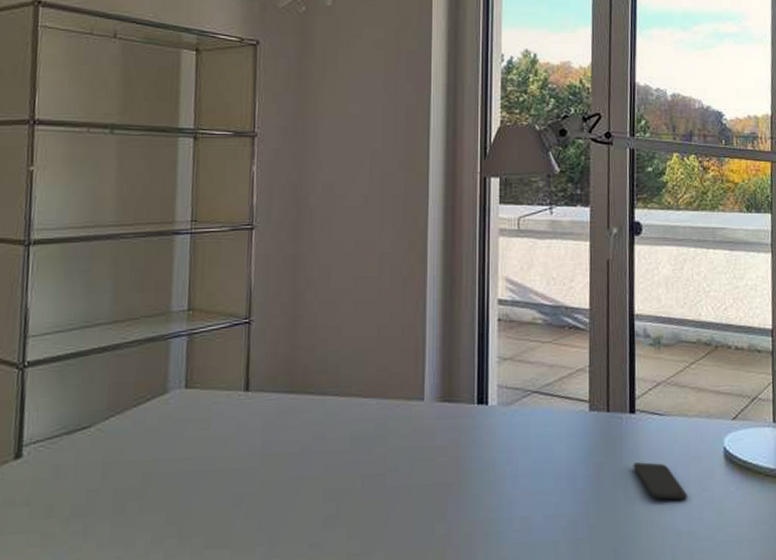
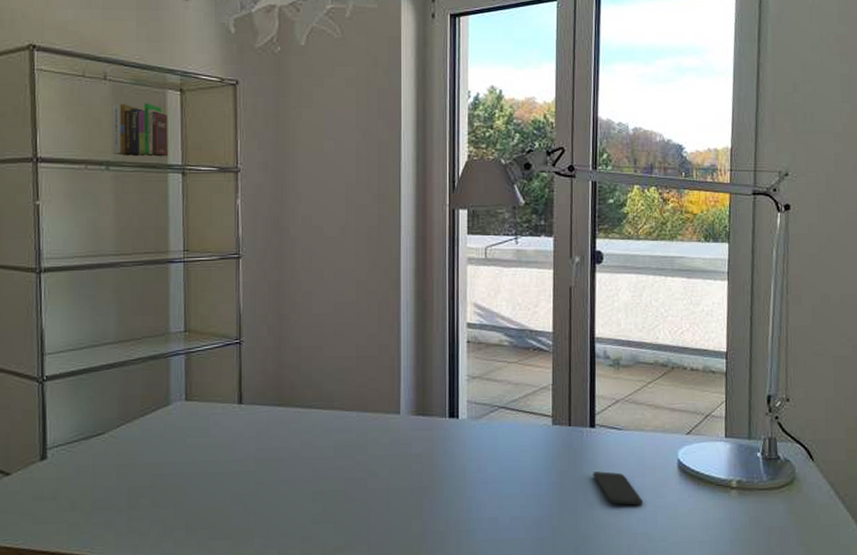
books: none [118,63,182,120] -> present [111,103,168,157]

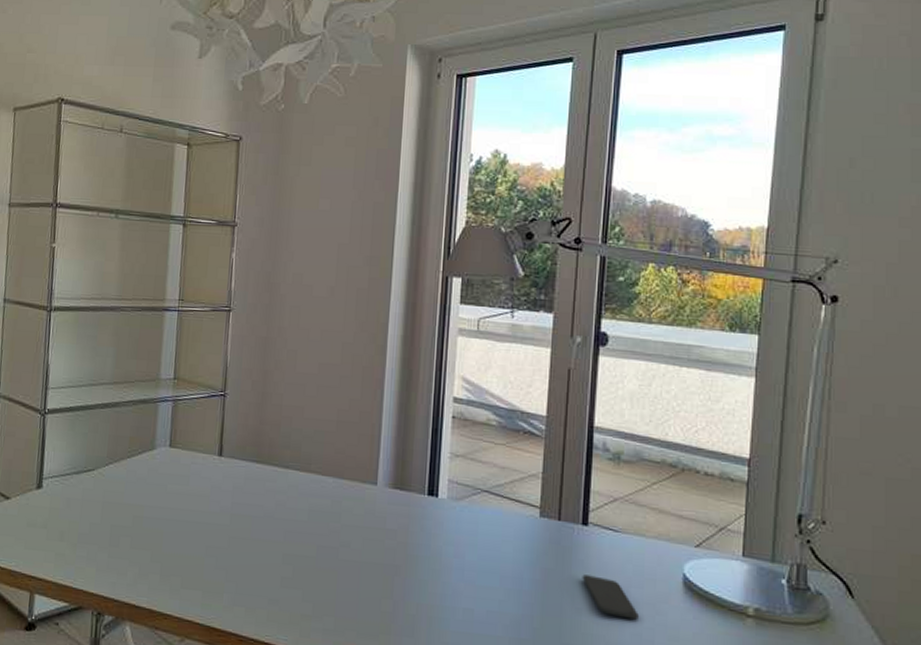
books: present [111,103,168,157] -> none [122,155,175,208]

